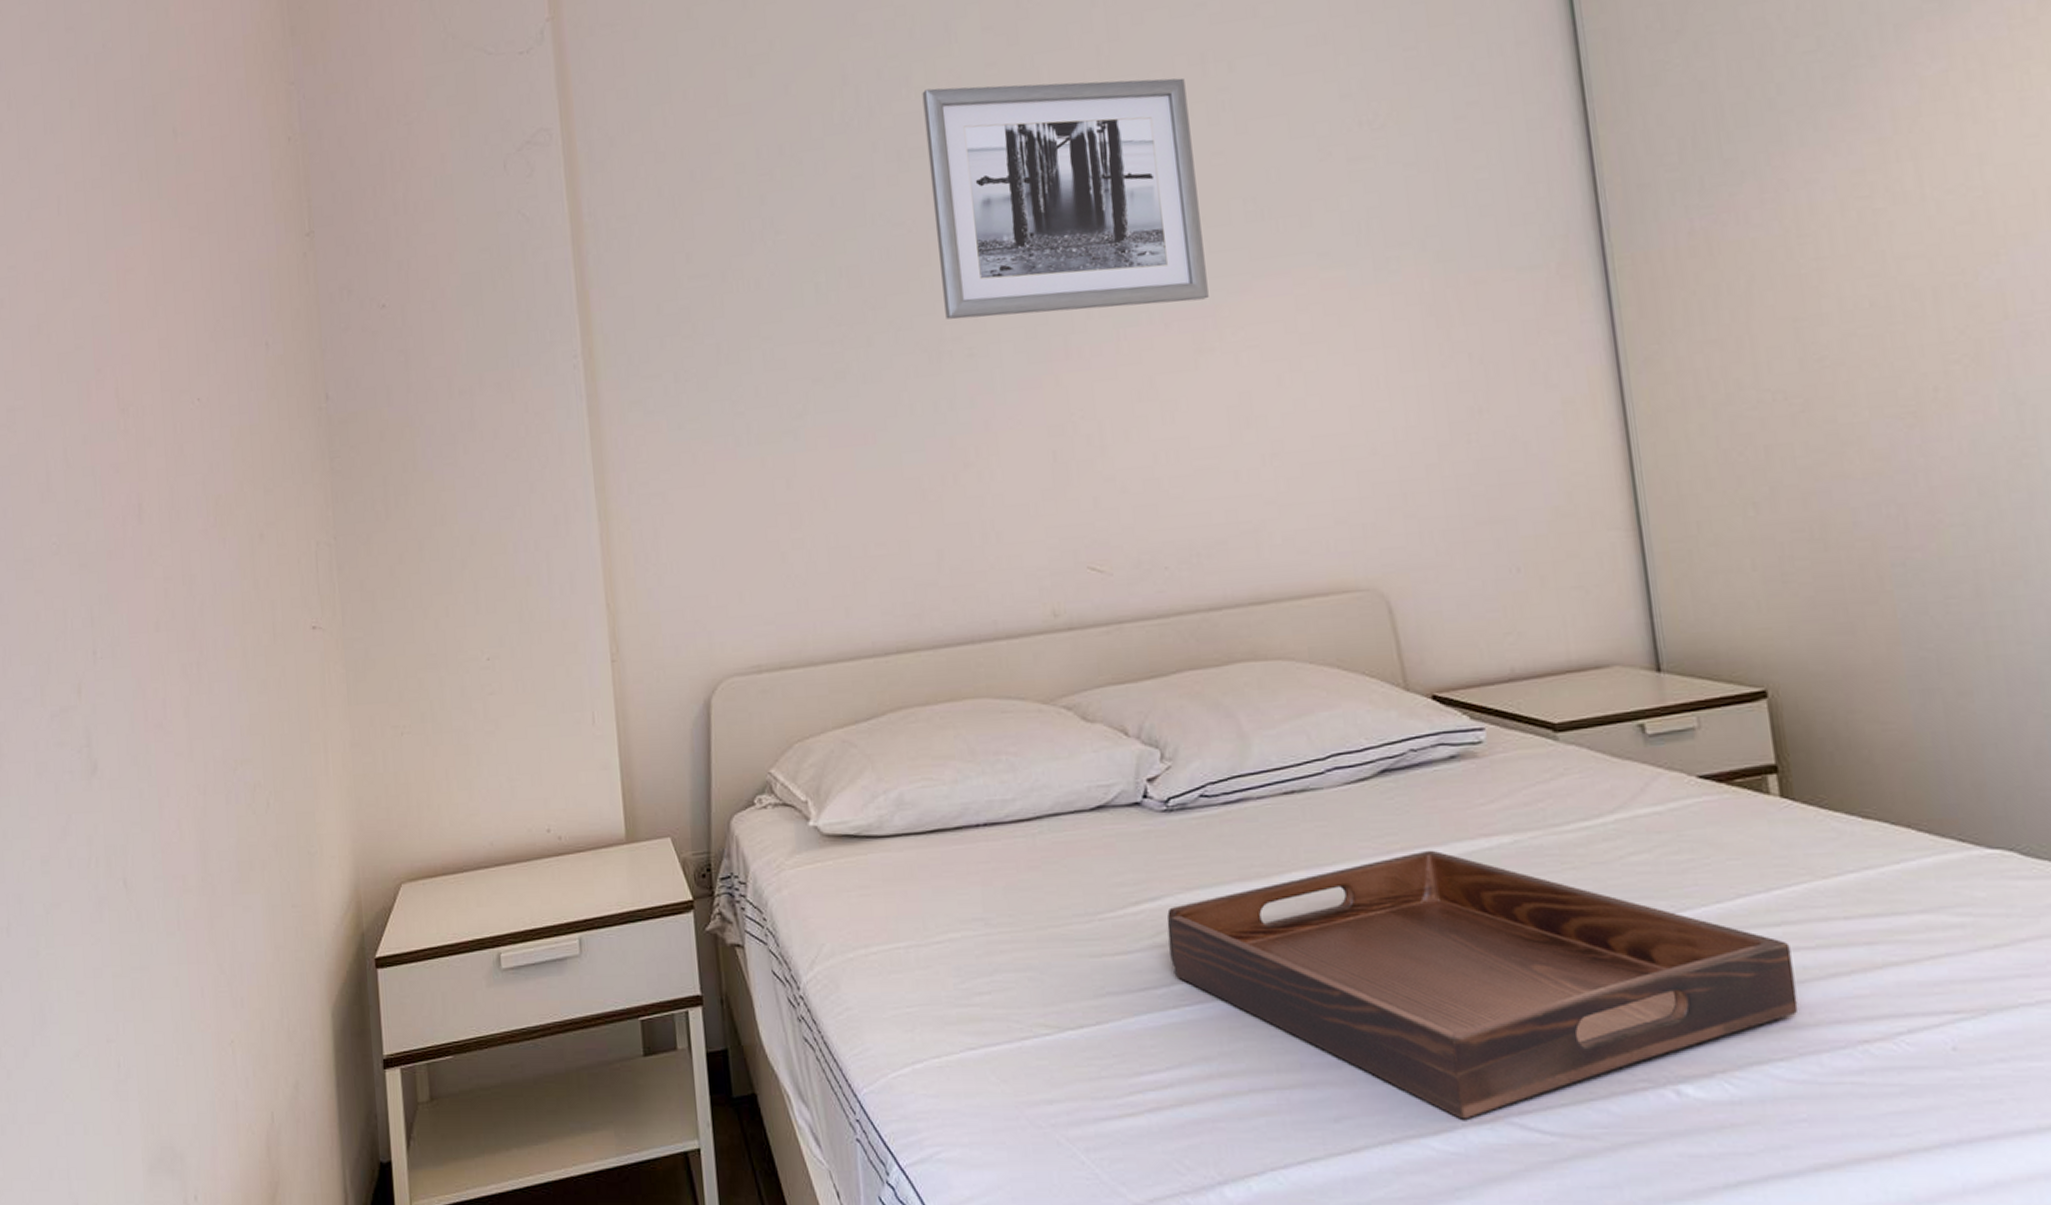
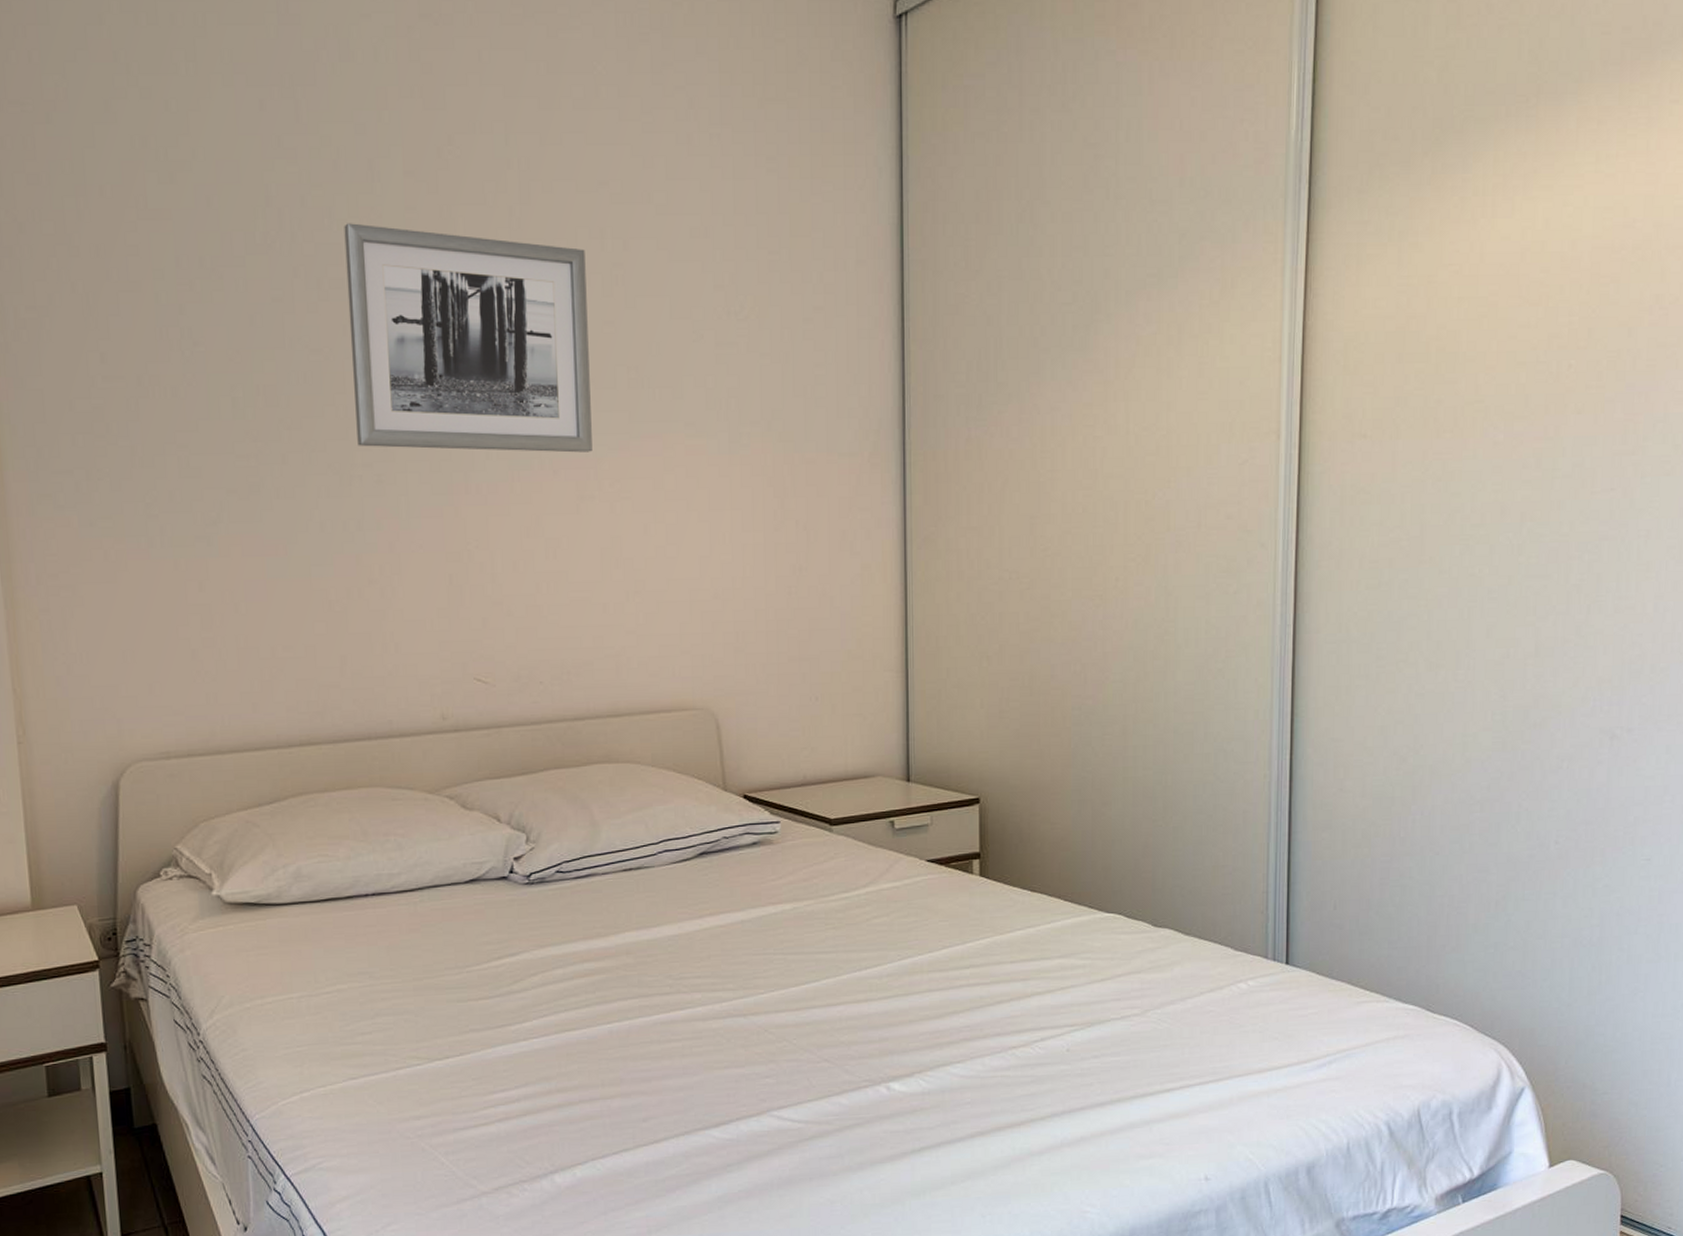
serving tray: present [1167,850,1799,1120] -> none [523,915,974,1115]

